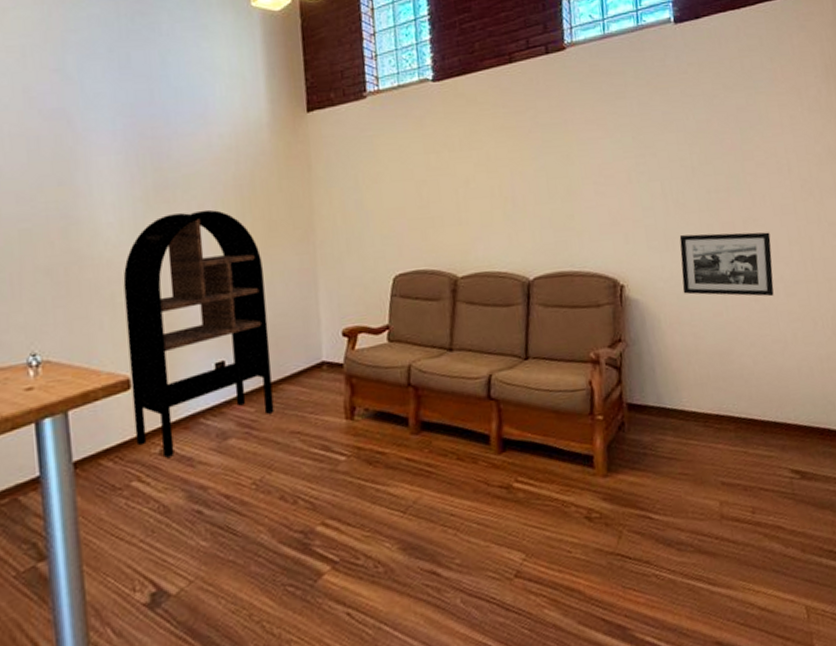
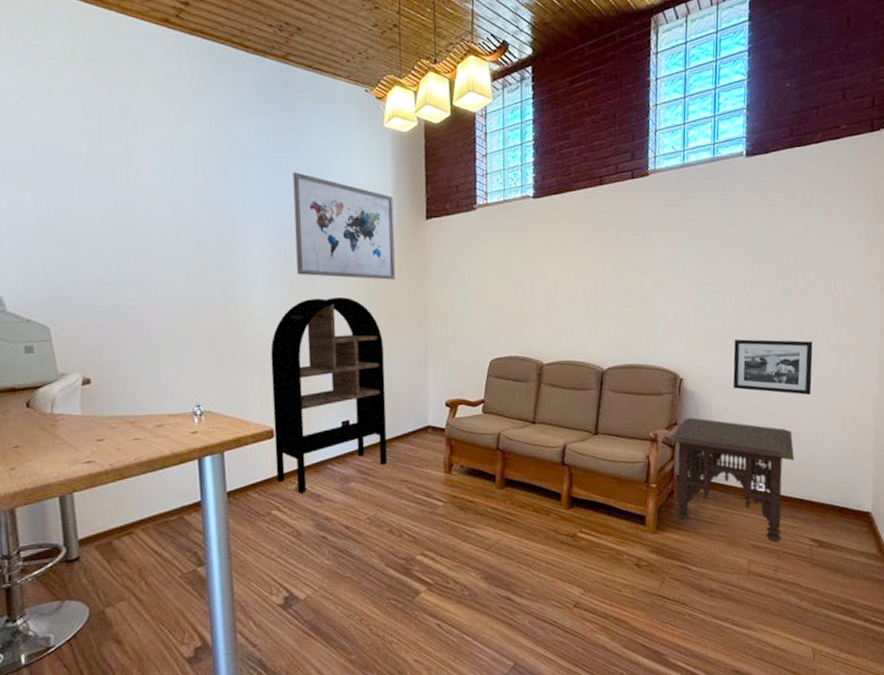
wall art: none [143,63,274,187] -> present [293,172,396,280]
side table: none [612,331,763,477] -> present [668,417,795,542]

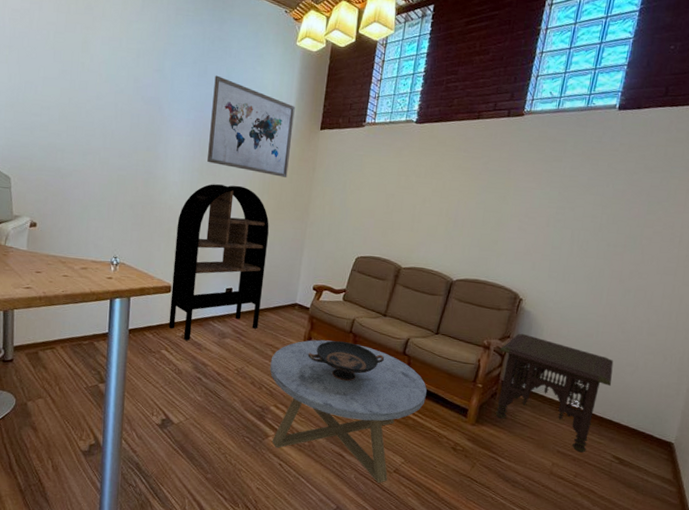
coffee table: none [408,462,596,624] -> present [270,339,427,483]
decorative bowl: none [451,461,542,509] -> present [308,340,385,382]
picture frame: present [733,339,813,396] -> none [566,272,649,333]

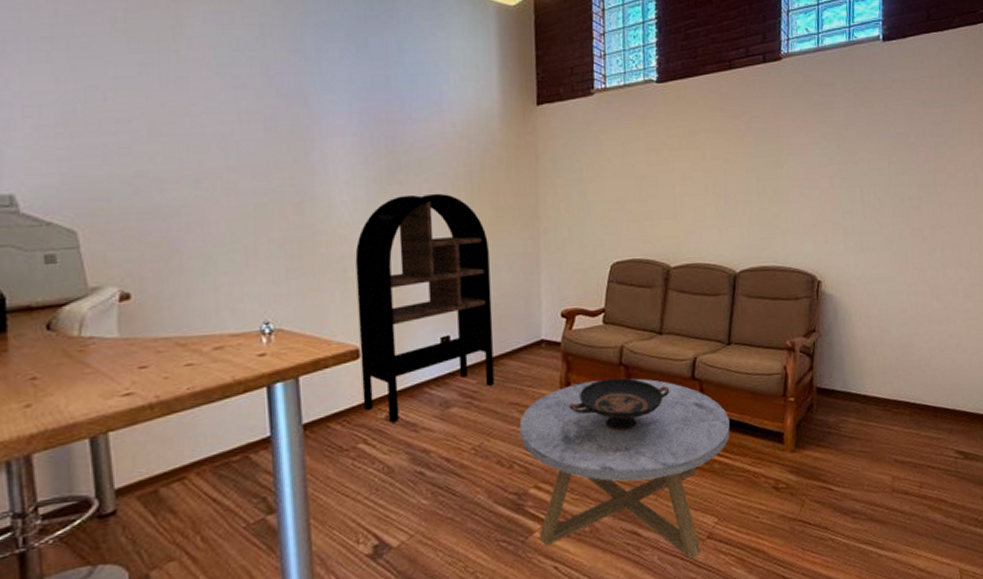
wall art: present [207,75,295,178] -> none [380,49,503,174]
side table: present [495,333,614,453] -> none [806,323,938,456]

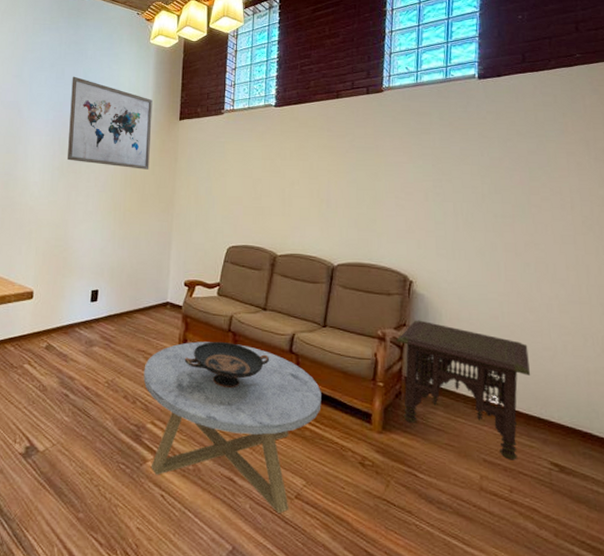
bookshelf: present [355,193,495,423] -> none [31,181,134,352]
wall art: none [380,49,503,174] -> present [67,76,153,170]
side table: none [806,323,938,456] -> present [396,320,531,460]

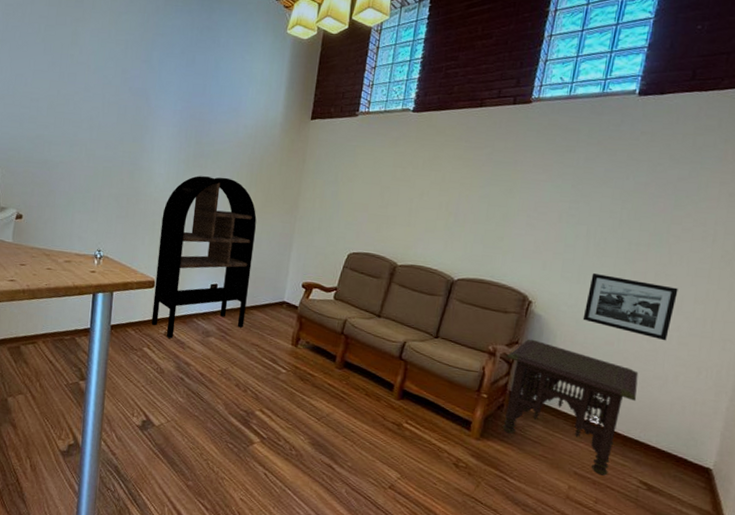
bookshelf: none [31,181,134,352] -> present [151,176,257,339]
wall art: present [67,76,153,170] -> none [194,65,285,169]
coffee table: present [143,341,321,513] -> none [255,340,425,499]
decorative bowl: present [184,341,270,389] -> none [296,342,379,387]
picture frame: none [464,247,549,311] -> present [582,272,678,341]

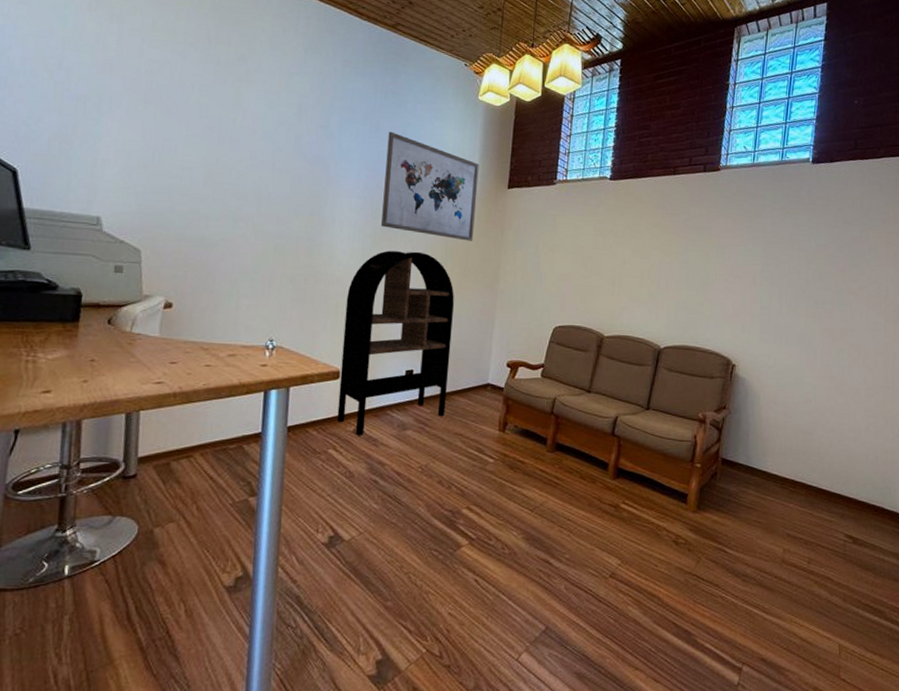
wall art: none [194,65,285,169] -> present [381,131,479,241]
side table: present [502,338,639,476] -> none [716,402,836,534]
picture frame: present [582,272,678,341] -> none [782,332,861,394]

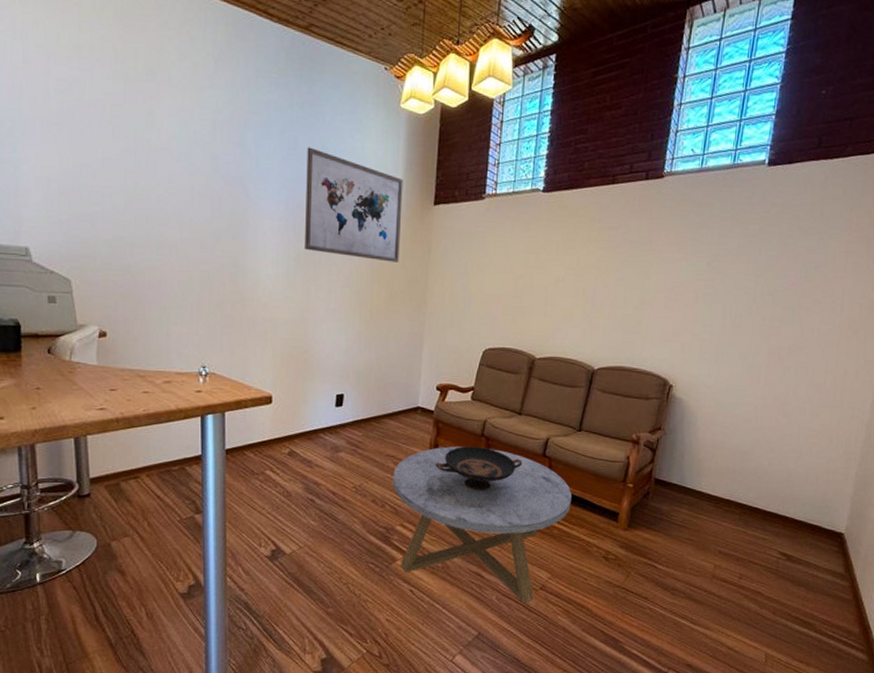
bookshelf: present [337,250,455,436] -> none [272,274,382,458]
coffee table: none [460,424,641,592] -> present [392,446,572,602]
decorative bowl: none [504,424,592,472] -> present [435,446,523,492]

